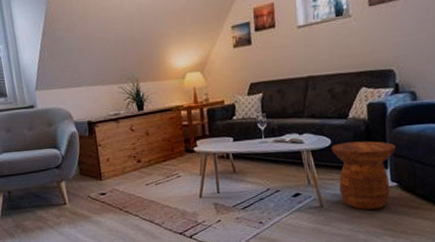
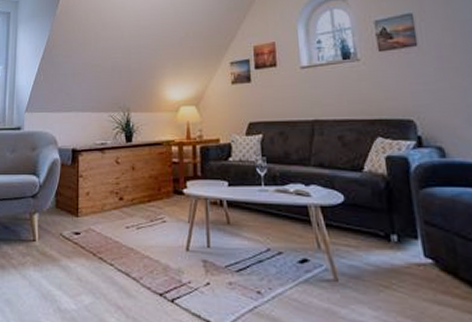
side table: present [331,141,396,210] -> none [344,200,426,292]

